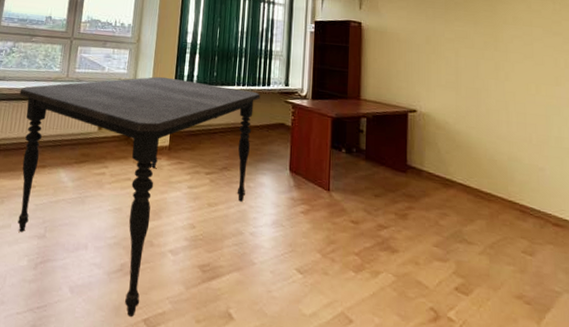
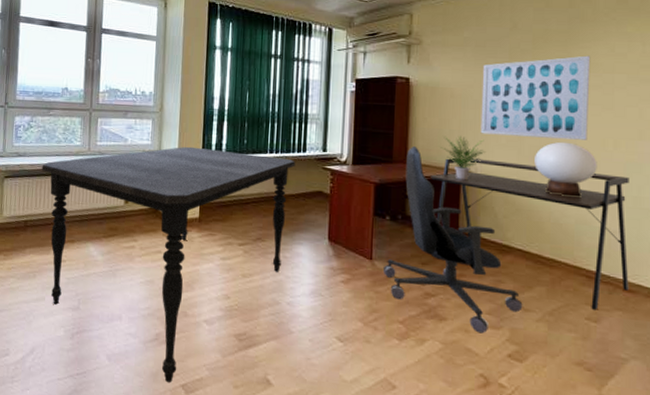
office chair: none [340,83,466,266] -> present [384,145,523,334]
desk: none [381,96,557,244] -> present [431,158,629,310]
potted plant: none [389,76,428,117] -> present [440,135,485,181]
wall art: none [423,10,514,84] -> present [480,55,591,140]
table lamp: none [470,84,524,136] -> present [534,141,597,197]

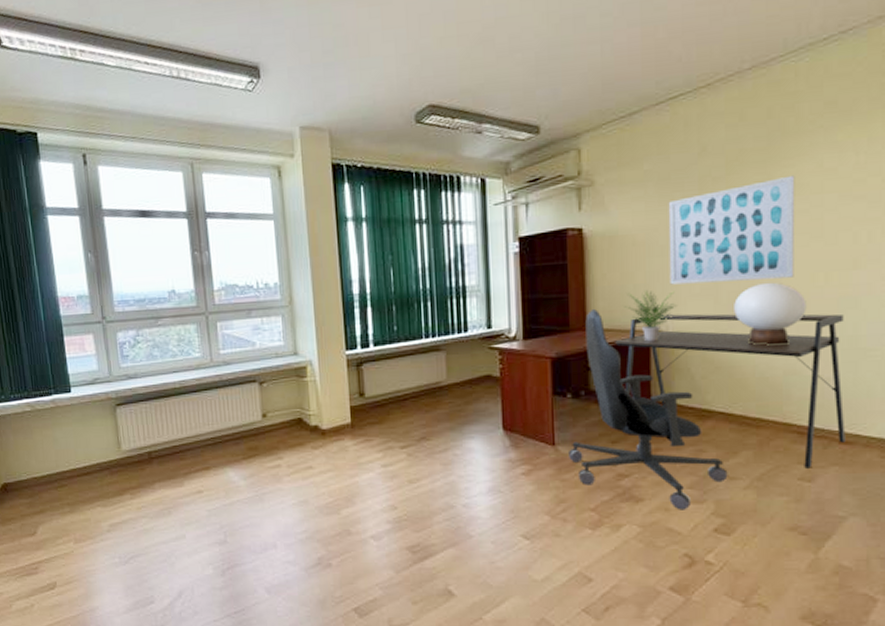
dining table: present [41,146,295,384] -> none [158,342,457,609]

